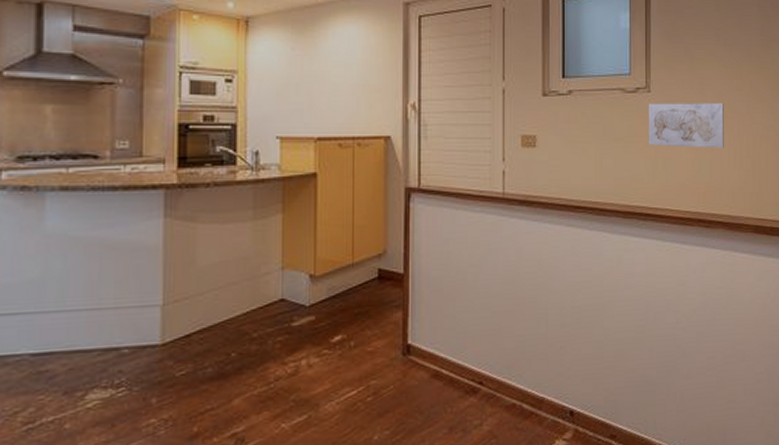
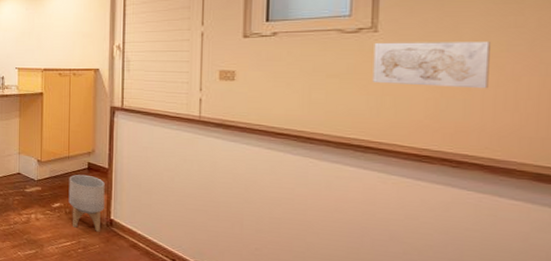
planter: none [353,287,400,367] -> present [68,174,105,232]

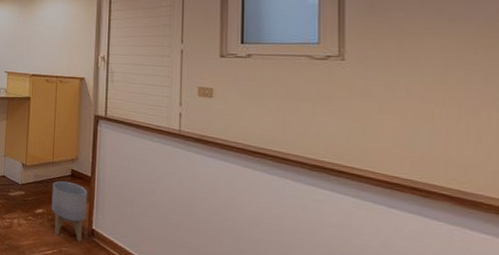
wall art: present [372,42,490,89] -> none [342,70,450,122]

